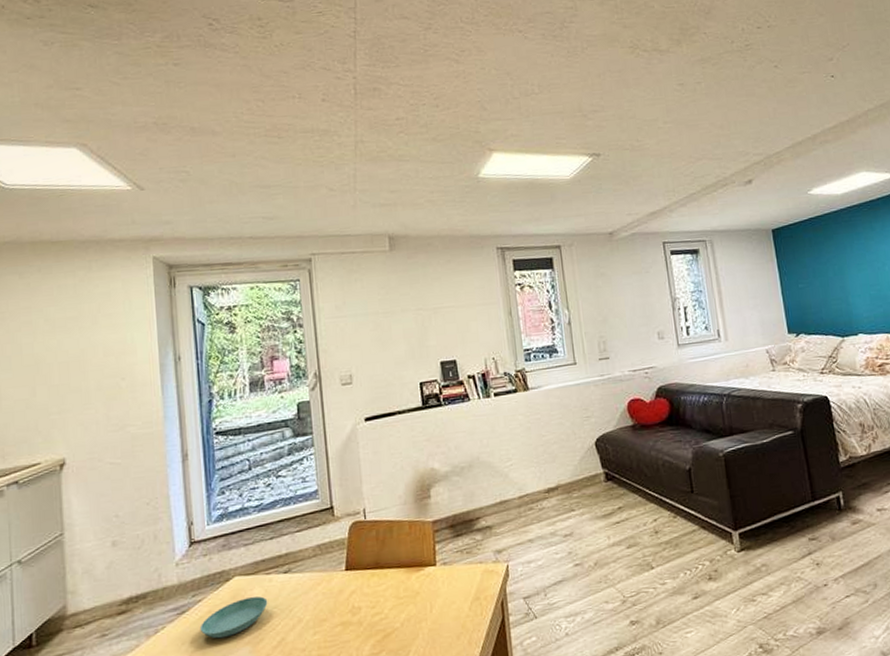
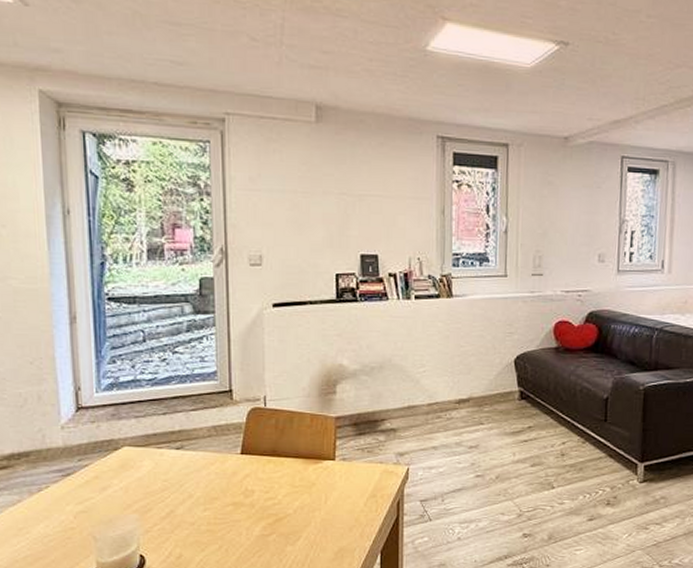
saucer: present [199,596,268,639] -> none [85,467,158,504]

